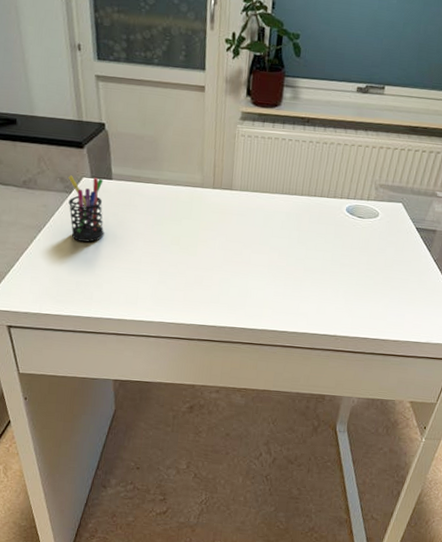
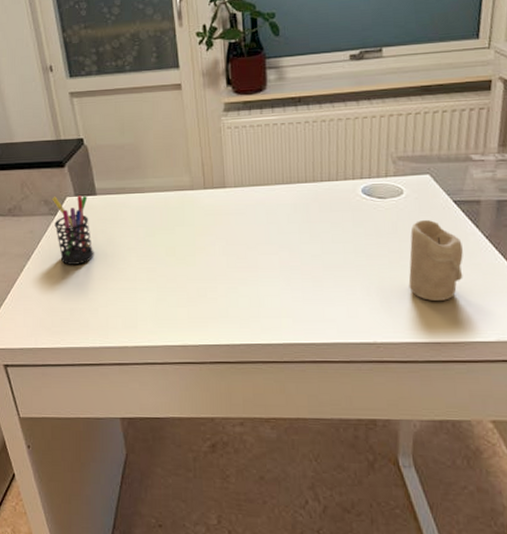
candle: none [369,240,416,307] -> present [408,219,463,301]

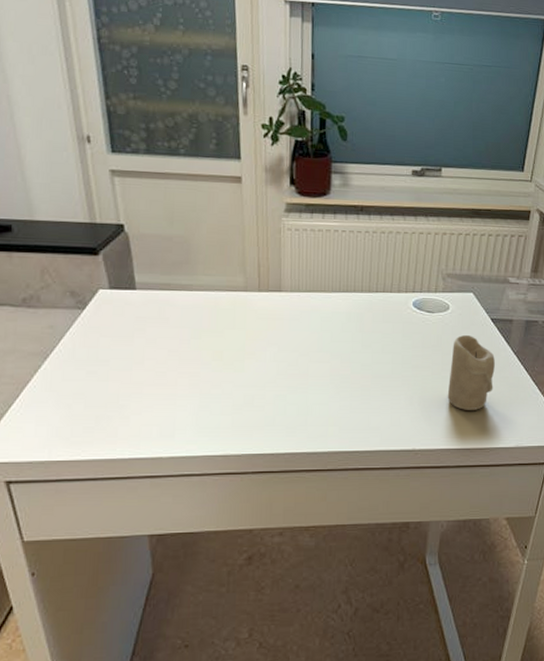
pen holder: present [52,195,94,265] -> none [80,288,129,367]

